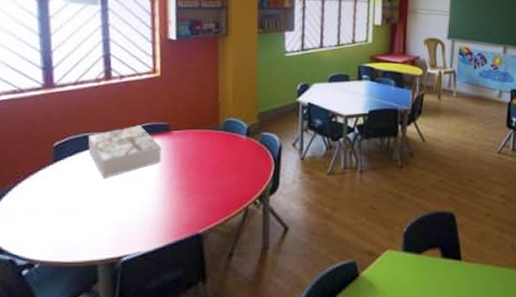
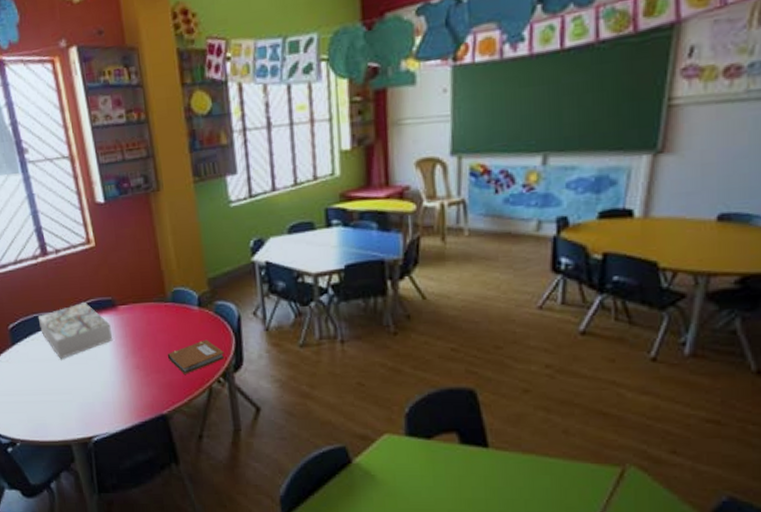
notebook: none [211,165,264,196] -> present [167,339,225,374]

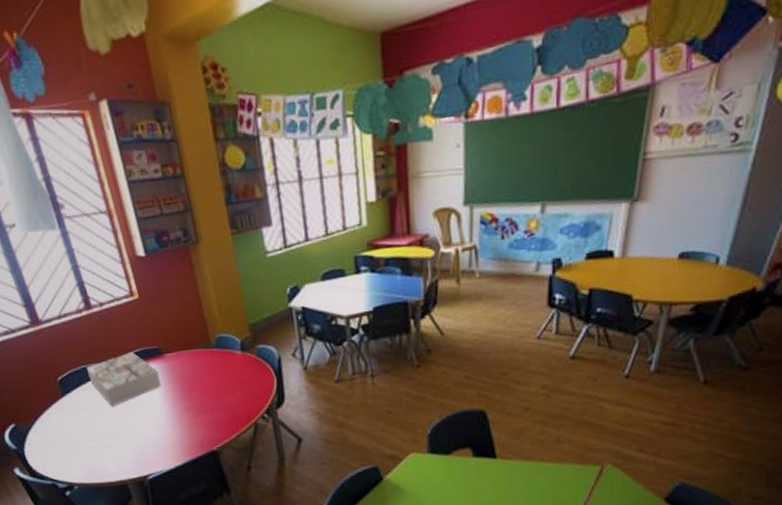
notebook: present [167,339,225,374] -> none [214,380,268,413]

